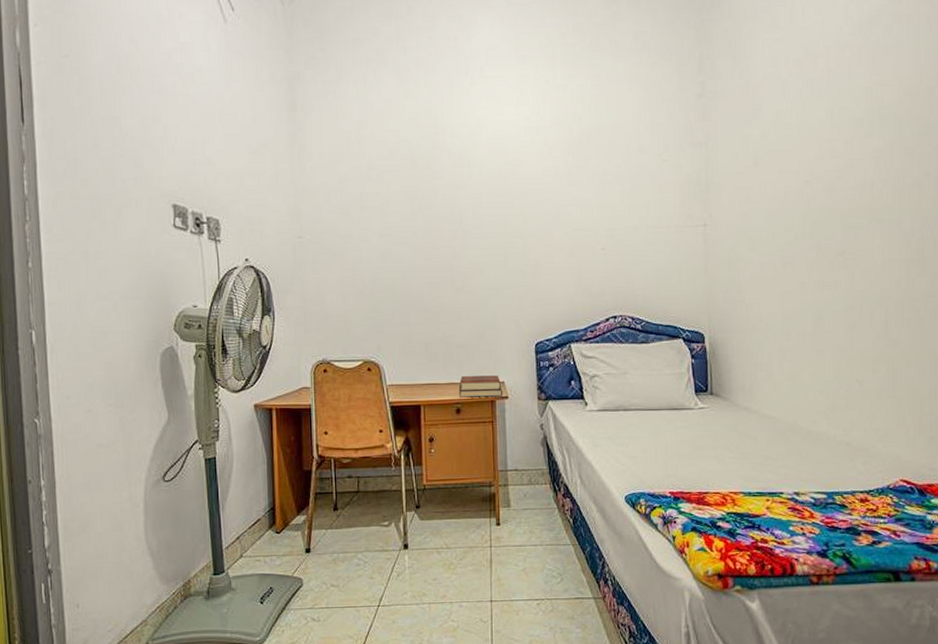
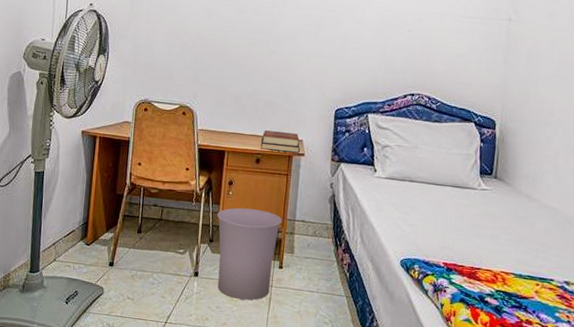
waste bin: none [421,464,493,566] -> present [217,207,282,300]

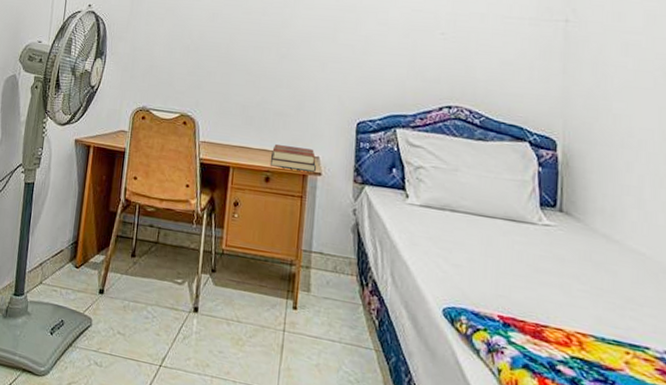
waste bin: present [217,207,282,300] -> none [220,233,296,346]

